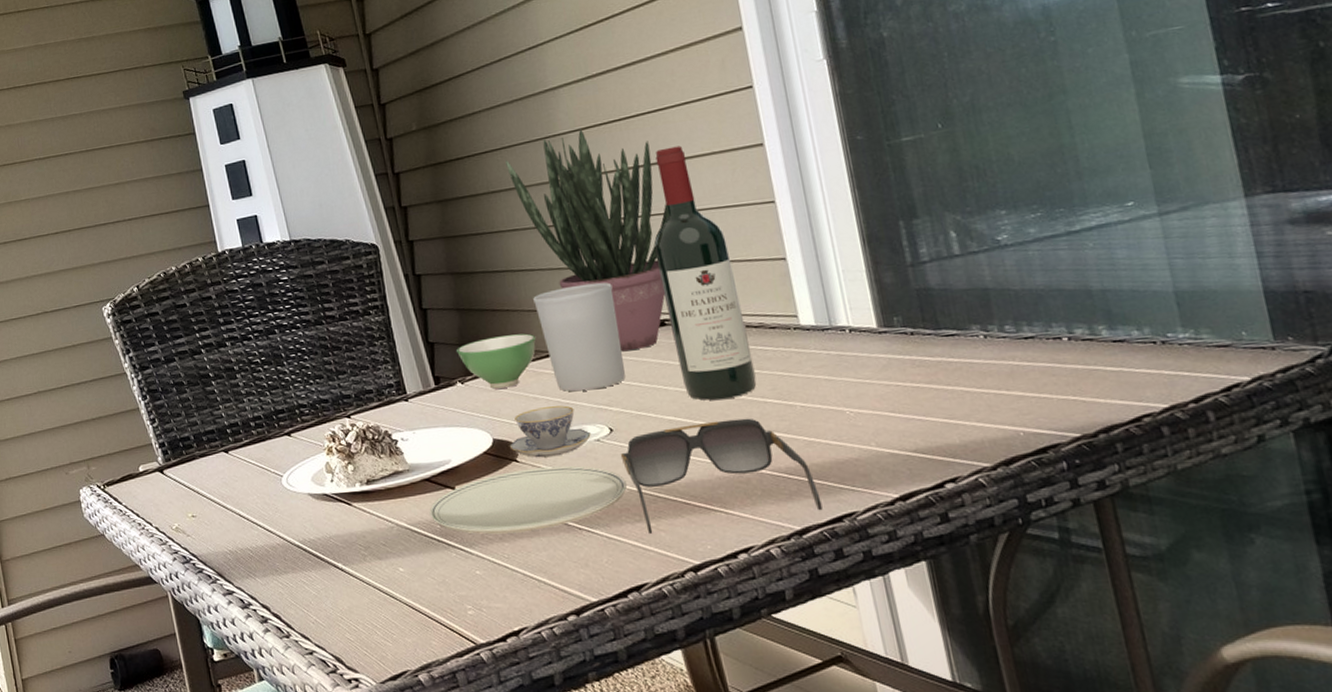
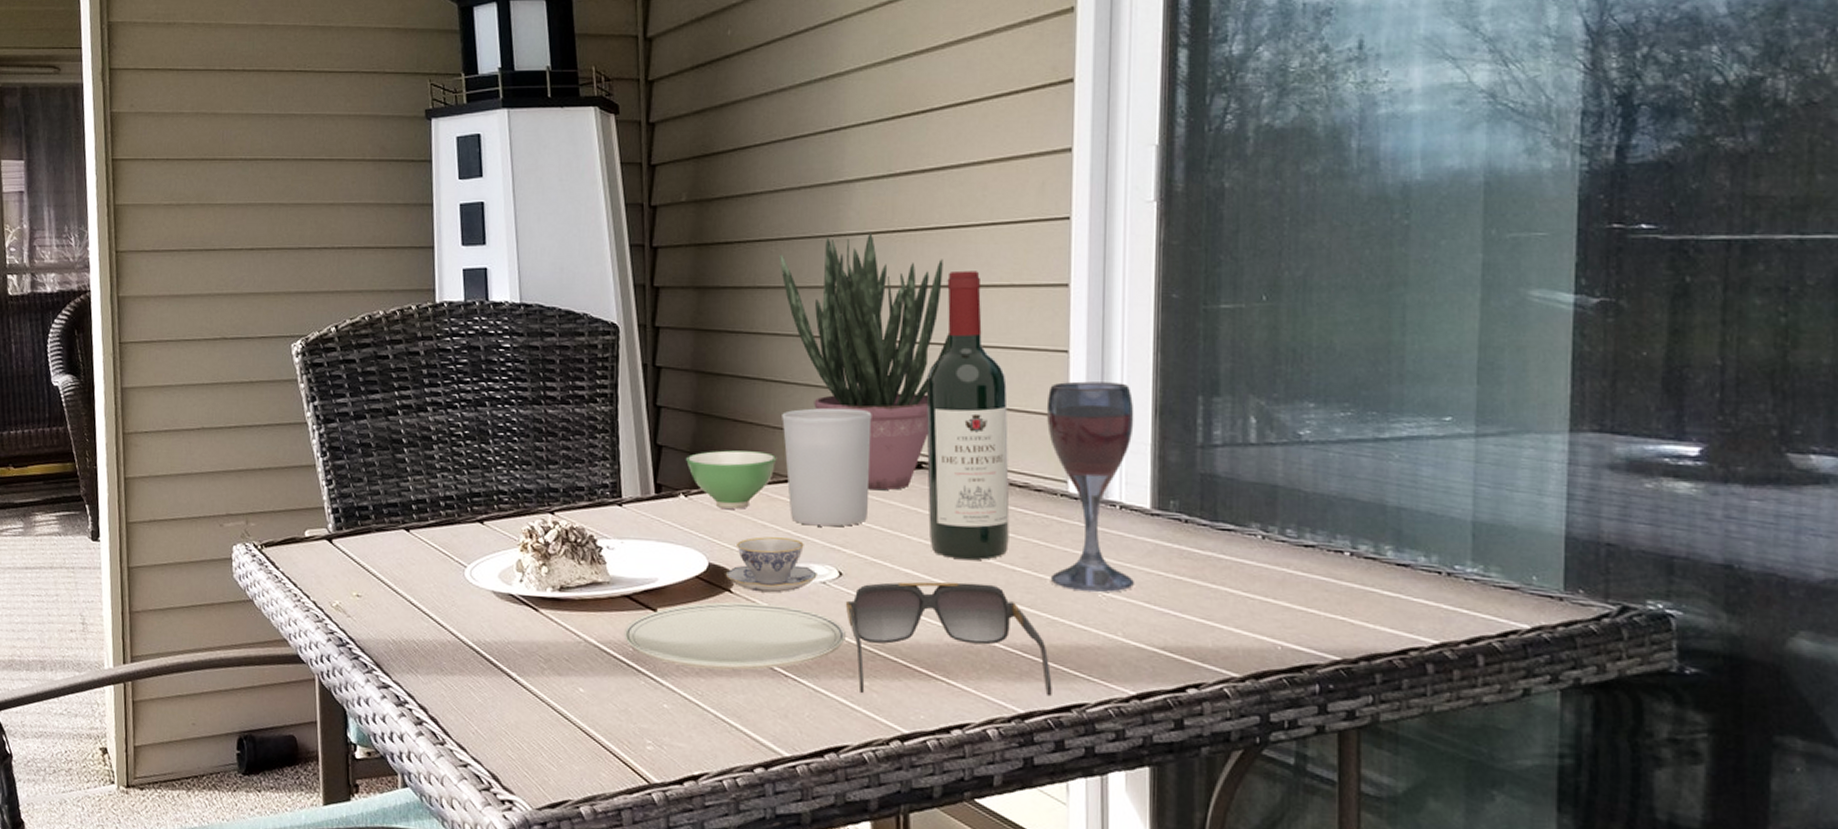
cup: none [764,221,878,412] -> present [1046,381,1135,593]

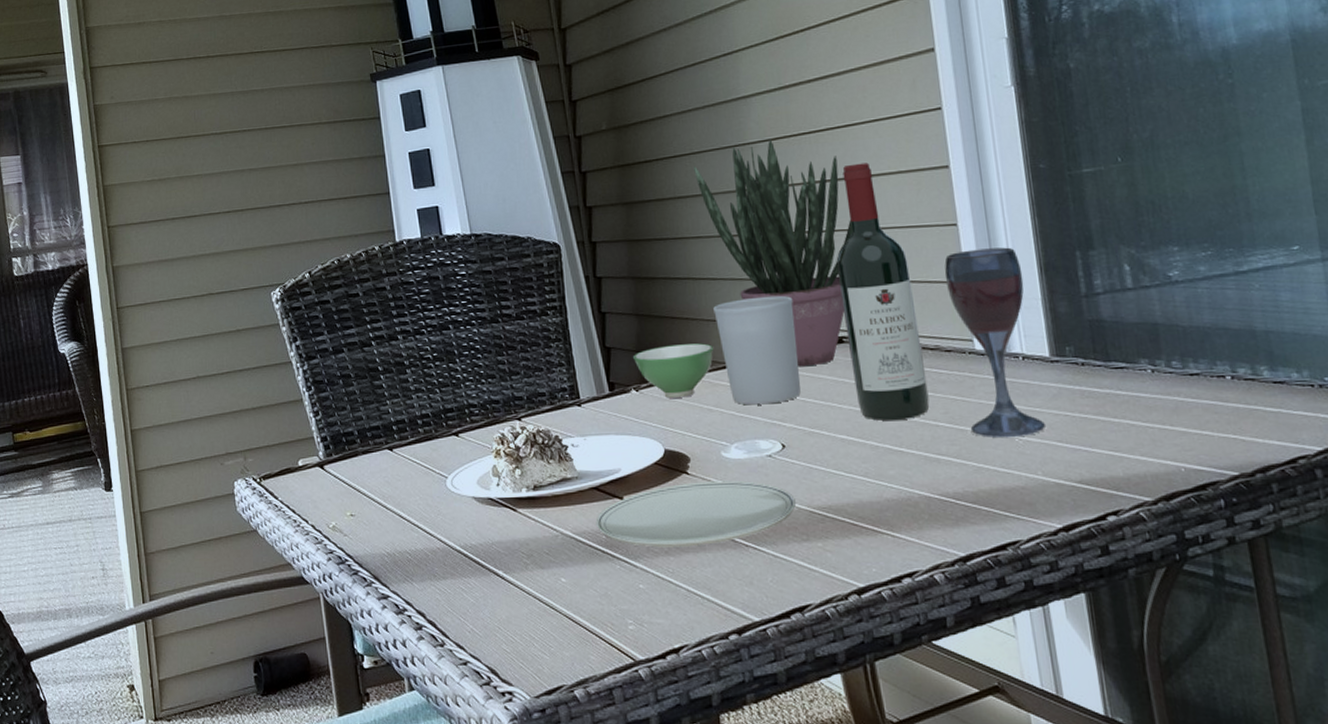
teacup: present [725,537,817,594] -> none [680,419,763,471]
sunglasses: present [845,581,1052,697] -> none [791,440,988,555]

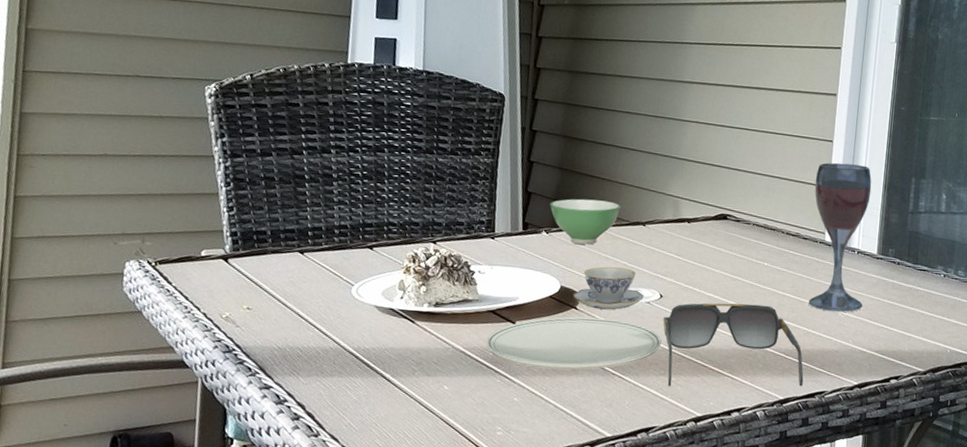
teacup: none [680,419,763,471] -> present [573,266,644,310]
potted plant: present [694,140,853,367] -> none [636,43,755,235]
candle holder: present [713,295,801,405] -> none [627,170,695,261]
sunglasses: none [791,440,988,555] -> present [662,302,804,387]
wine bottle: present [836,162,930,422] -> none [728,77,790,288]

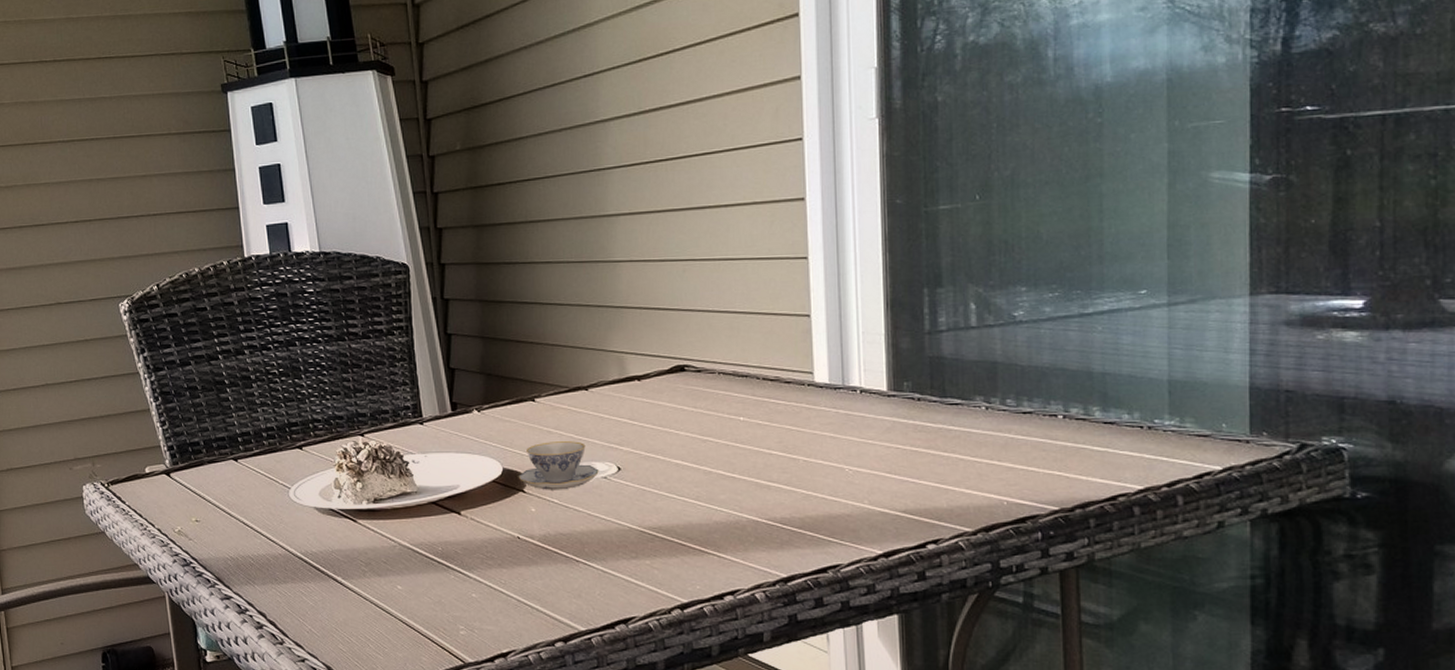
plate: present [486,316,662,371] -> none [432,500,627,560]
bowl: present [549,198,622,245] -> none [475,367,557,419]
sunglasses: present [662,302,804,387] -> none [625,468,810,572]
cup: present [808,162,872,313] -> none [791,282,877,468]

